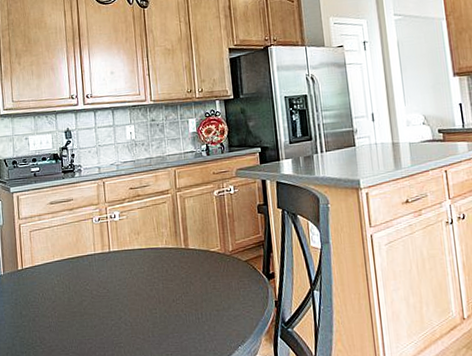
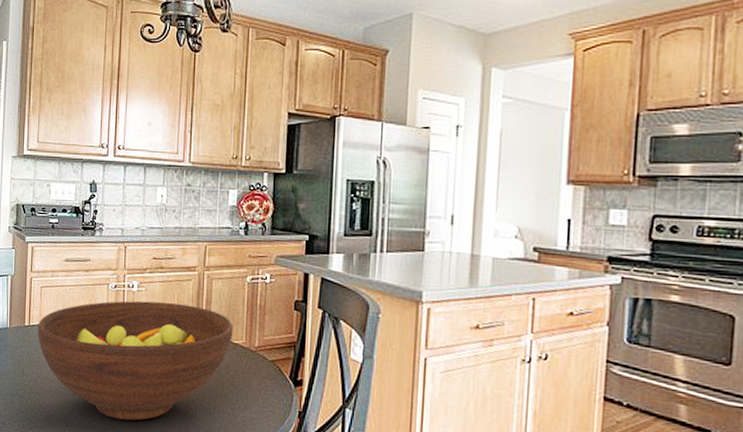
fruit bowl: none [30,224,209,341] -> present [38,300,233,421]

